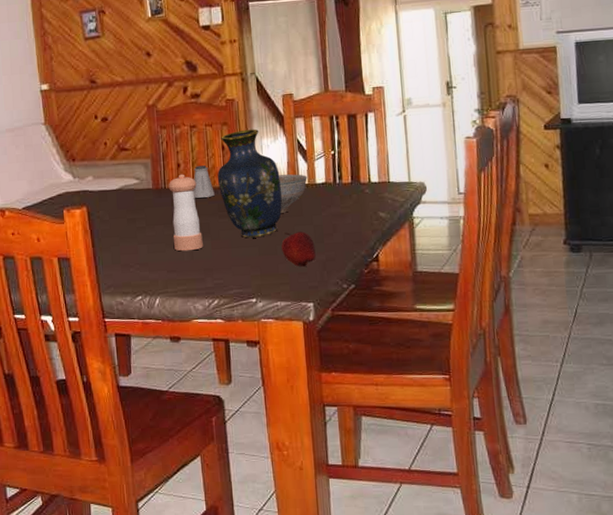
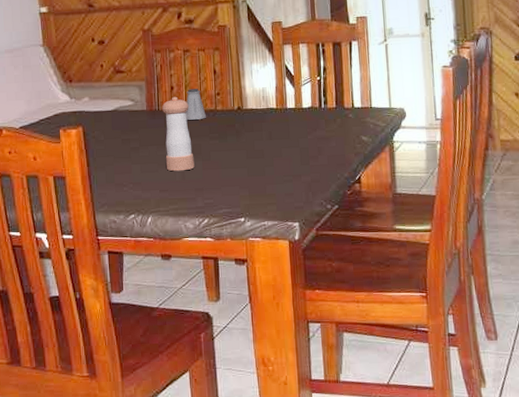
vase: present [217,129,282,239] -> none [208,54,270,160]
decorative bowl: present [279,174,307,213] -> none [267,98,295,136]
apple: present [281,231,316,267] -> none [269,154,302,188]

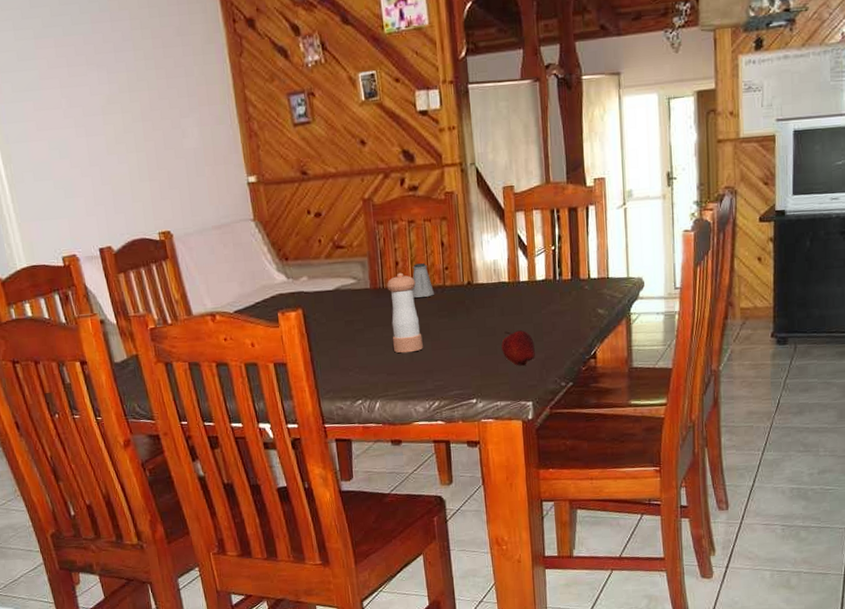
apple: none [269,154,302,188] -> present [501,330,535,366]

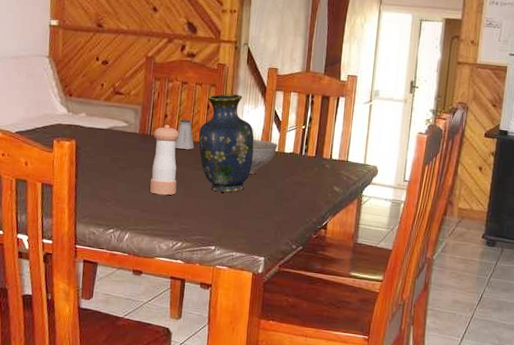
vase: none [436,223,502,339] -> present [198,93,255,193]
decorative bowl: none [499,271,528,312] -> present [249,140,278,174]
apple: present [501,330,535,366] -> none [245,192,274,224]

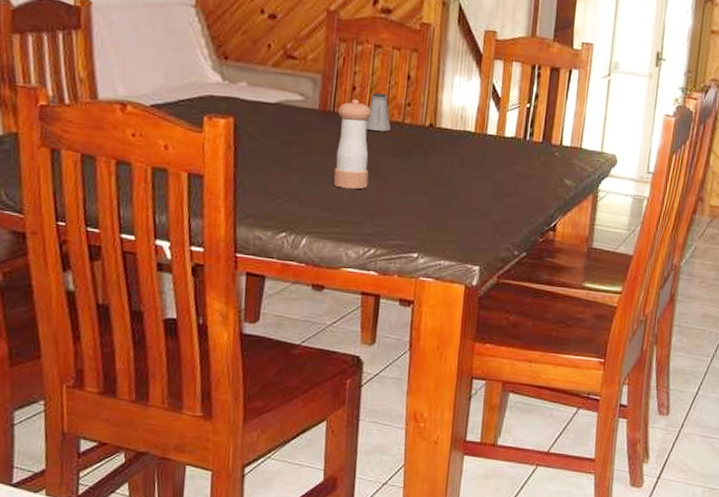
vase: present [198,93,255,193] -> none [396,61,467,187]
decorative bowl: present [249,140,278,174] -> none [461,120,497,163]

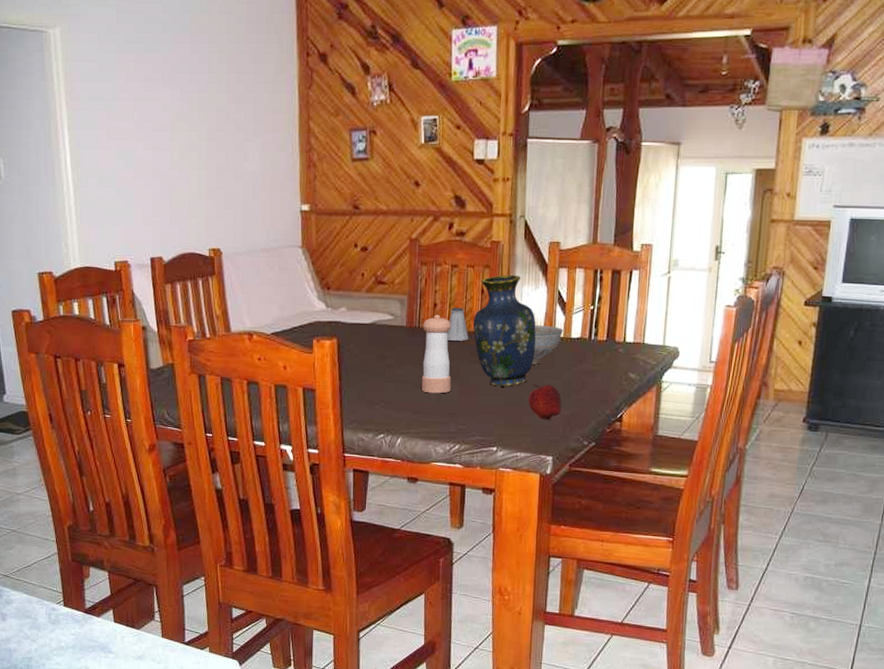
vase: none [396,61,467,187] -> present [473,274,536,387]
apple: none [455,185,492,226] -> present [528,384,562,420]
decorative bowl: none [461,120,497,163] -> present [532,325,563,364]

